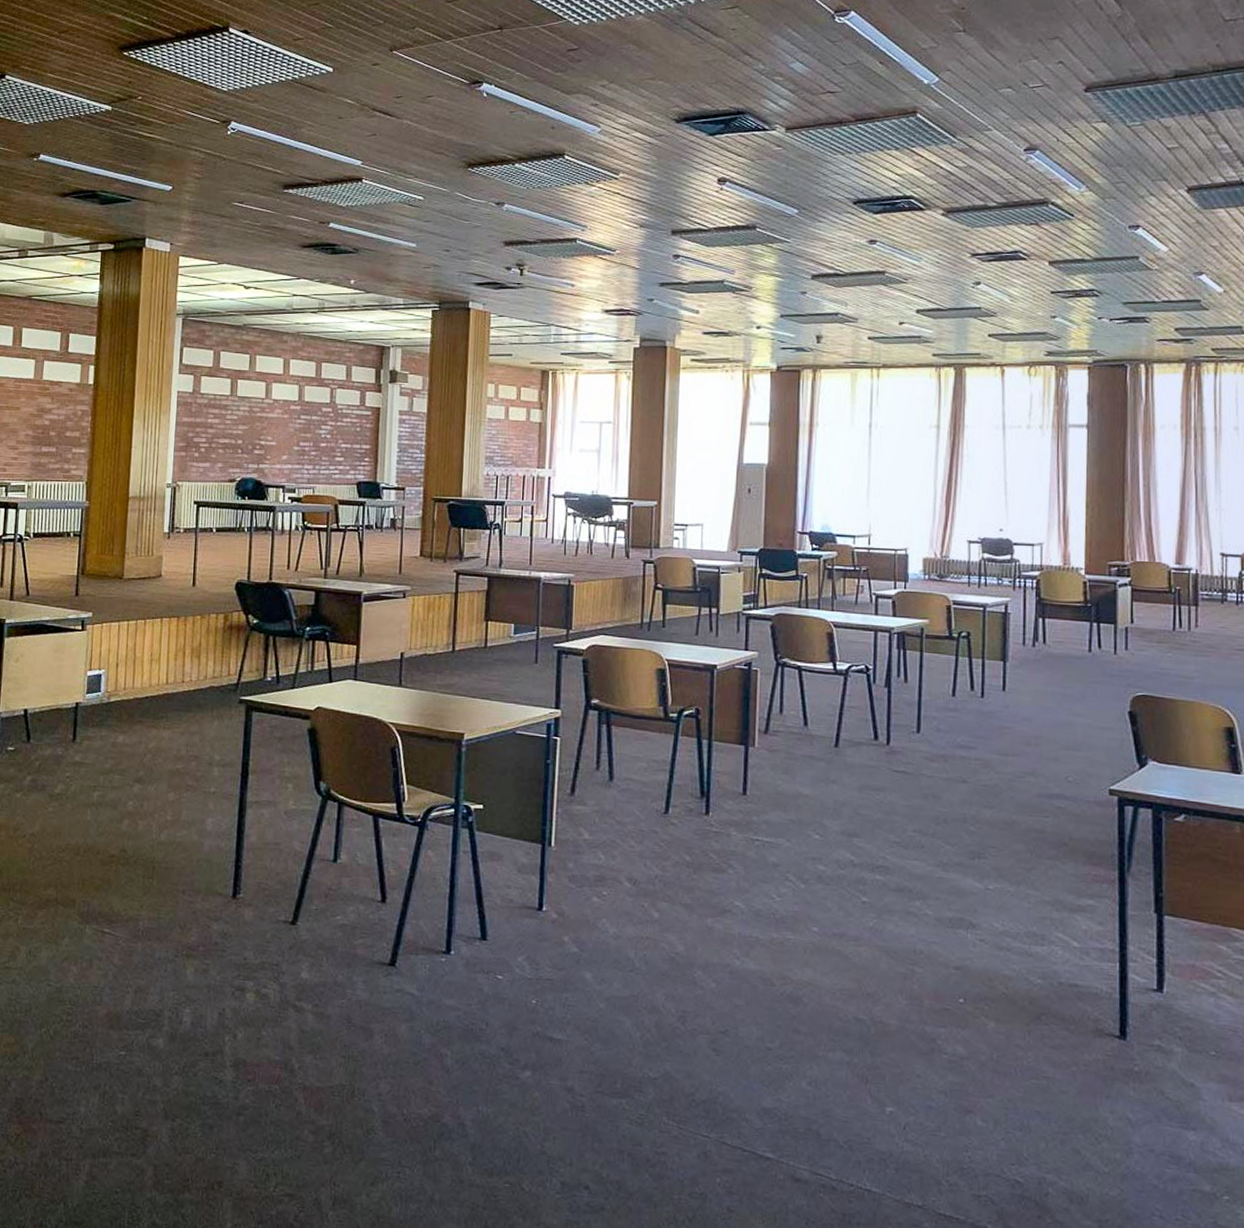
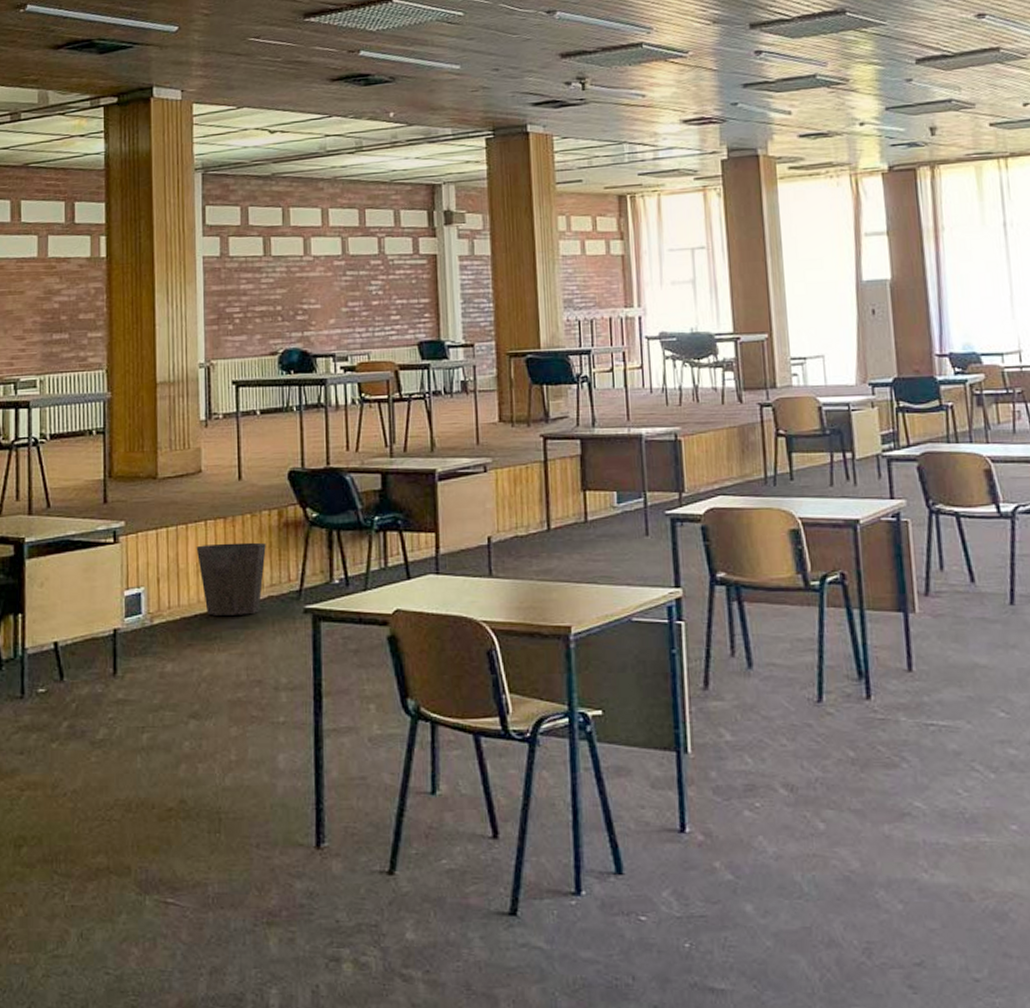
waste bin: none [151,638,212,701] -> present [196,542,266,616]

